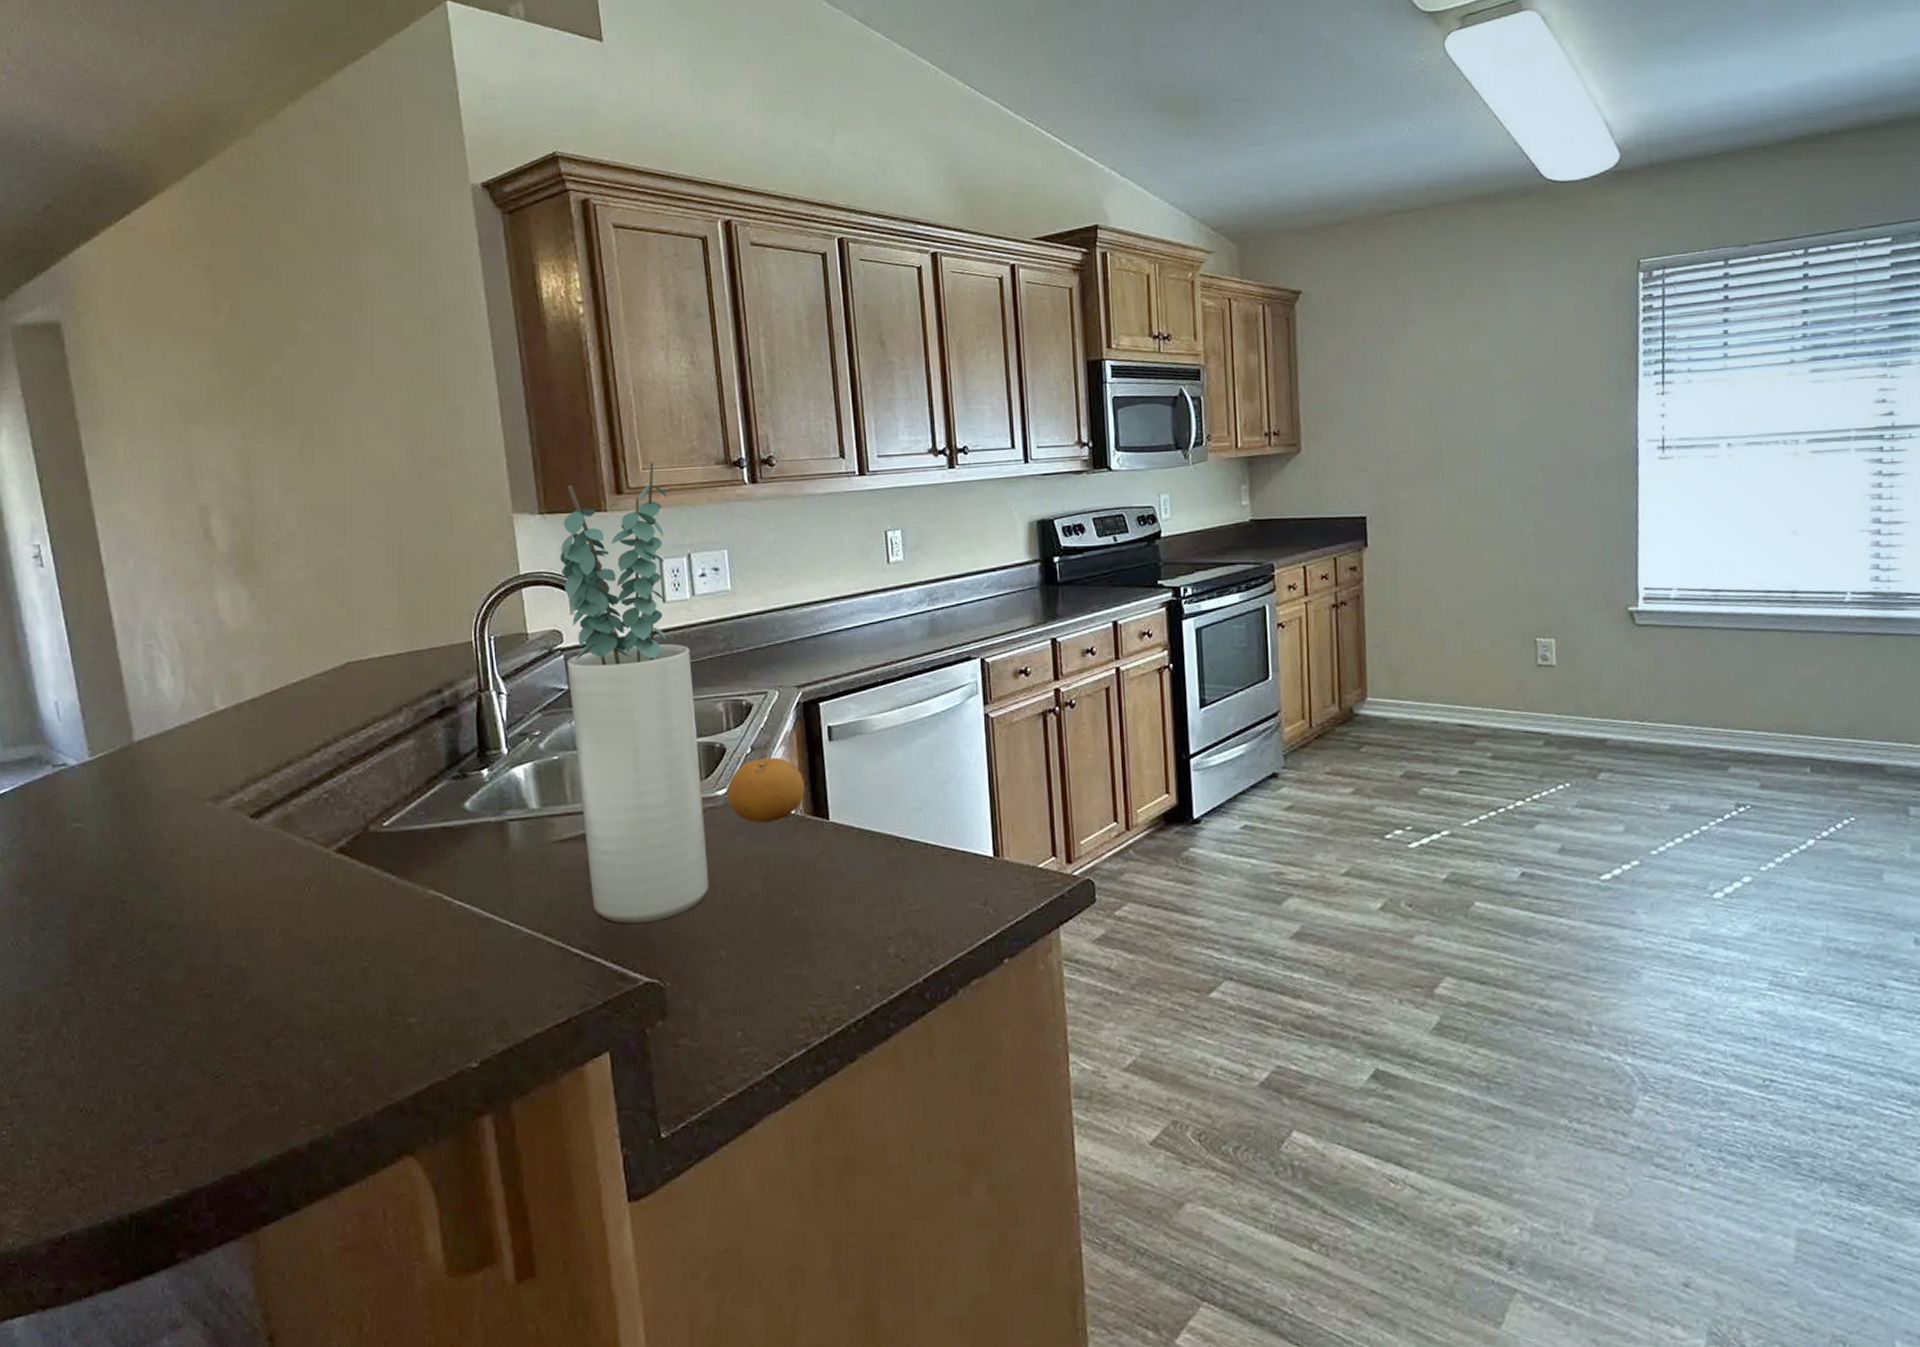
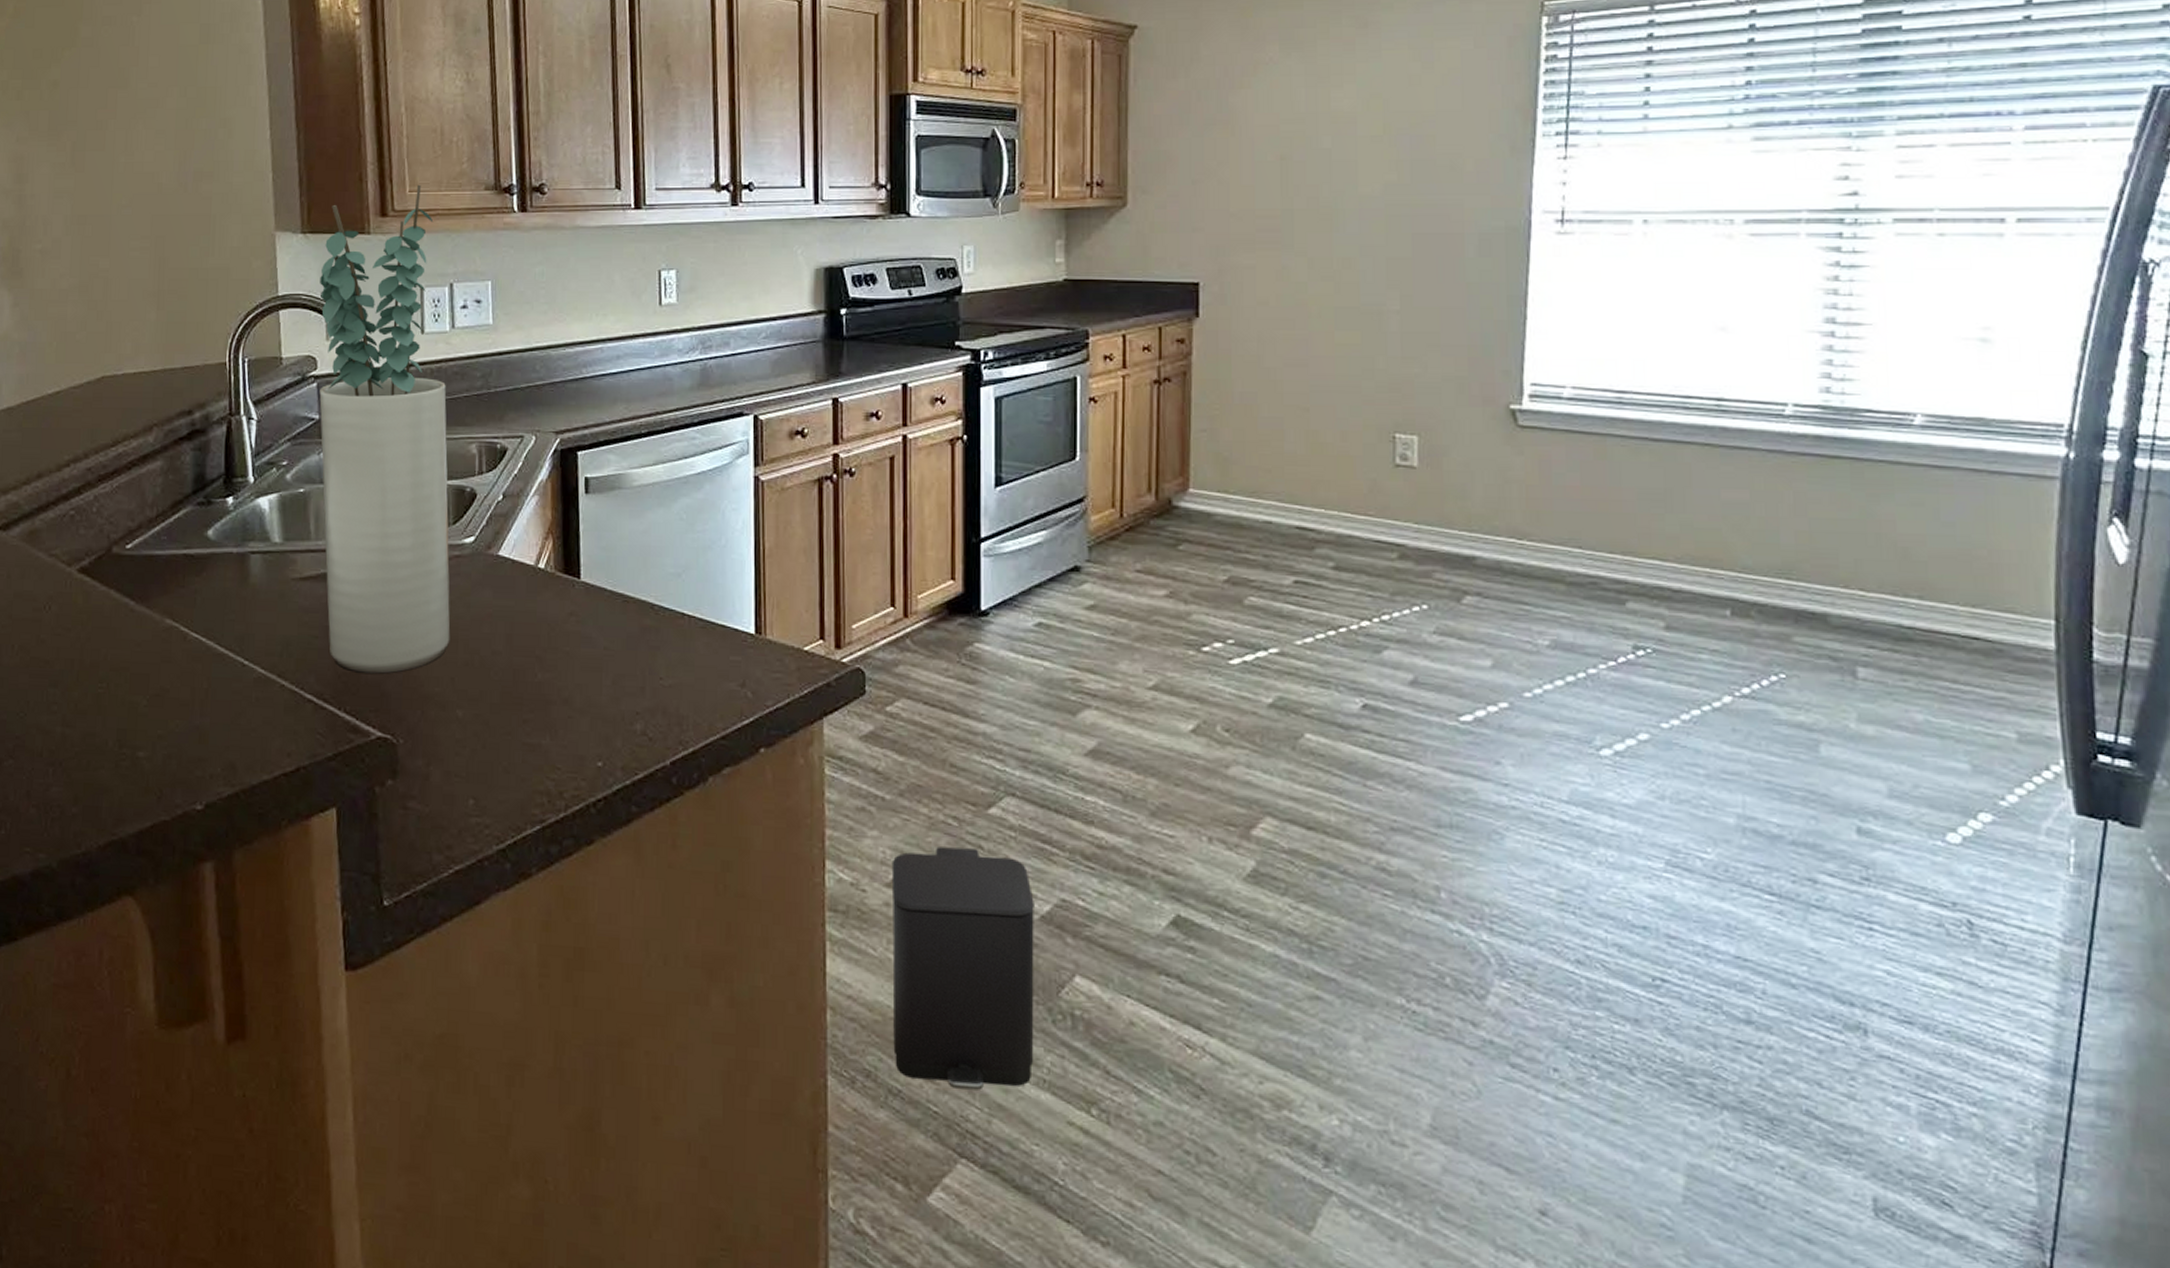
fruit: present [727,757,805,823] -> none [475,506,557,577]
pedal bin: none [1127,1030,1260,1242] -> present [891,846,1034,1090]

